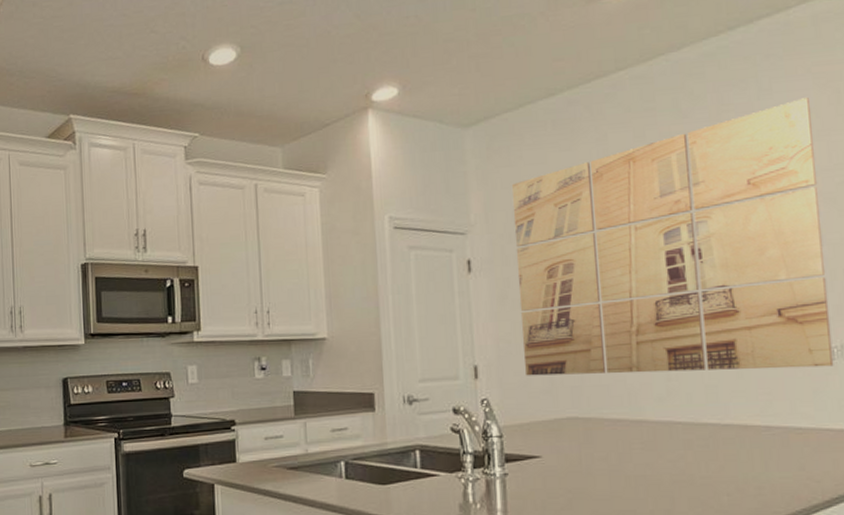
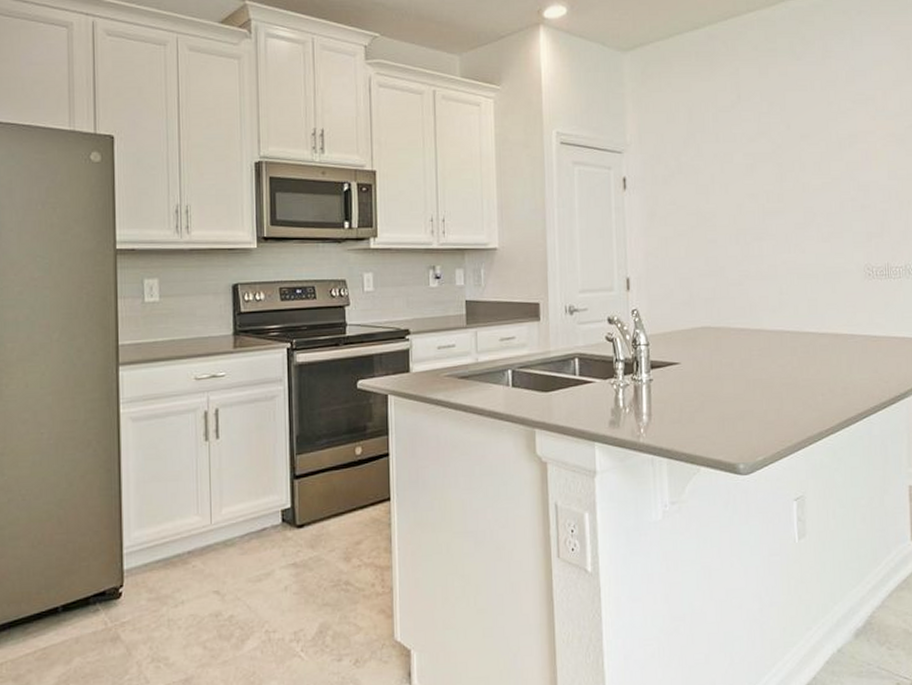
wall art: present [511,98,834,376] -> none [661,52,900,289]

